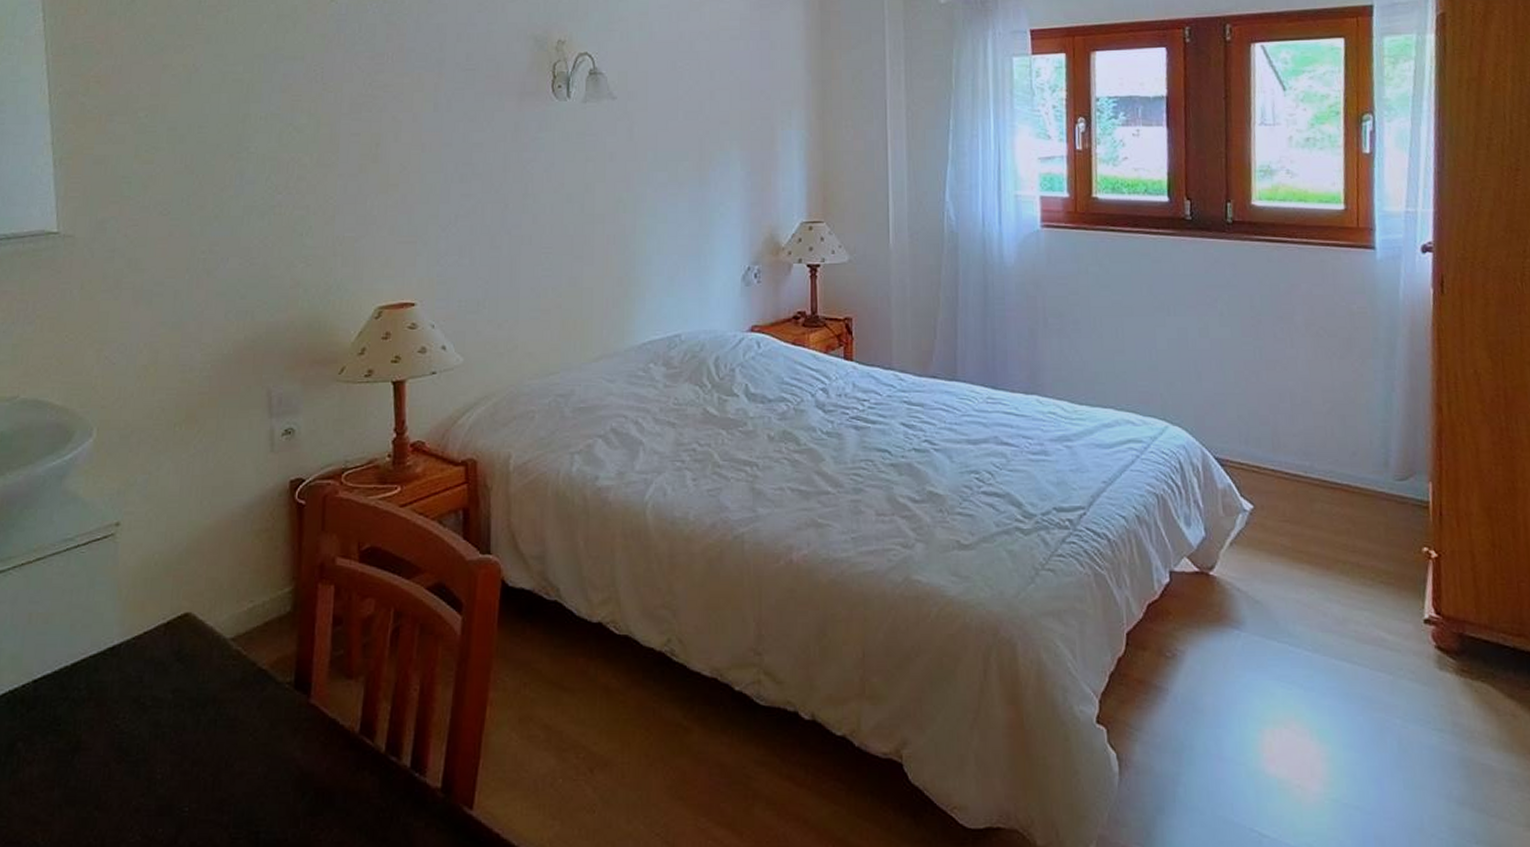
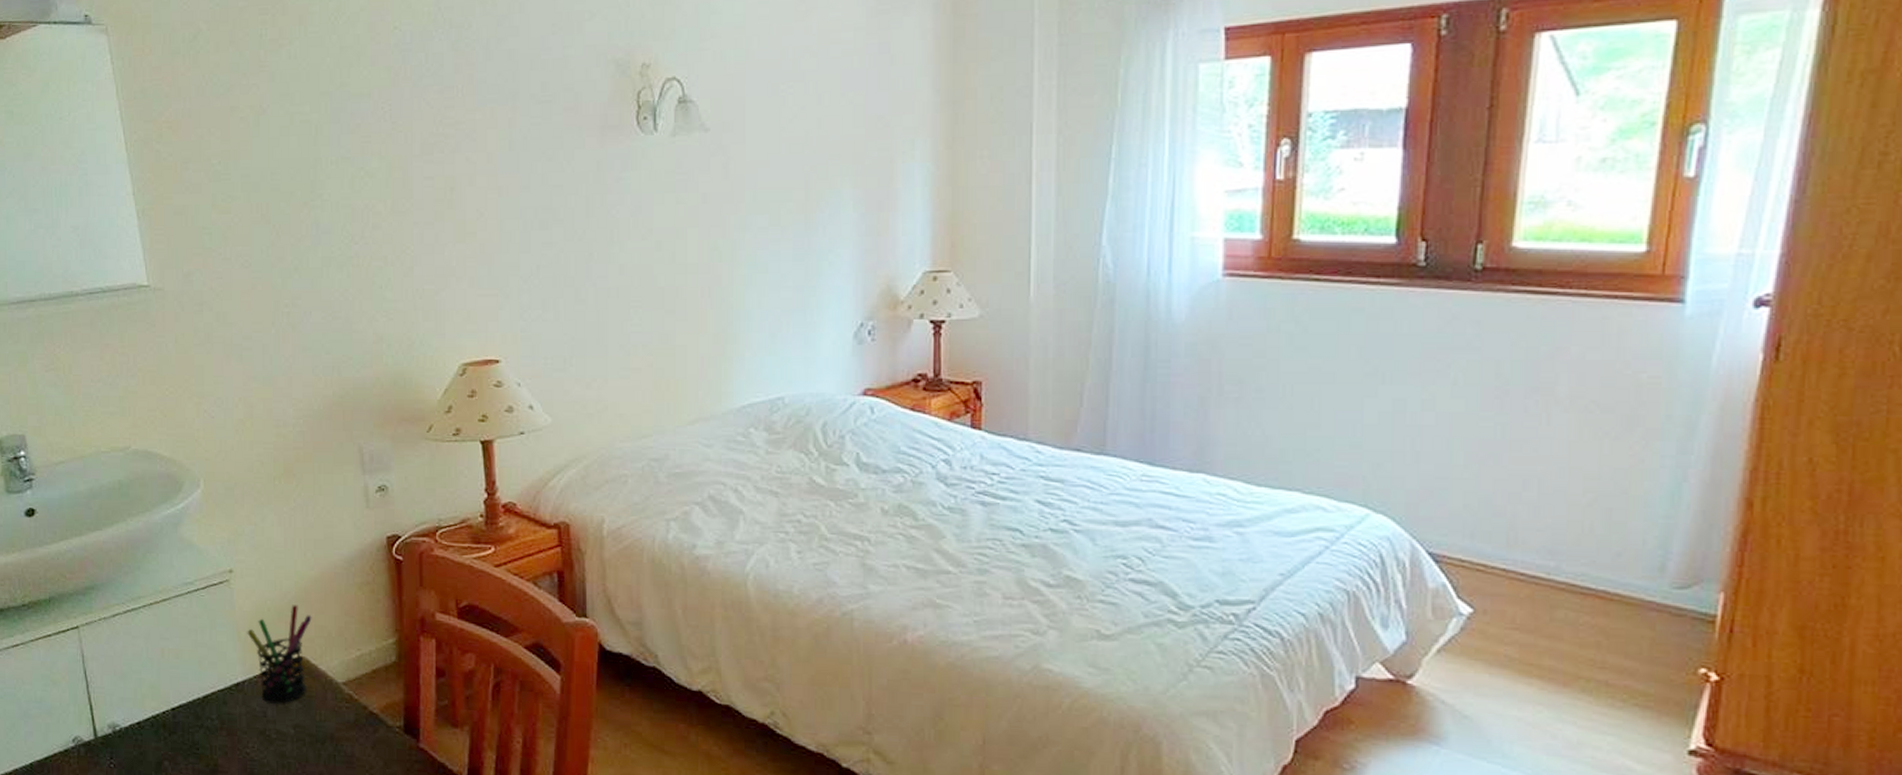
pen holder: none [129,557,203,667] -> present [247,605,312,704]

